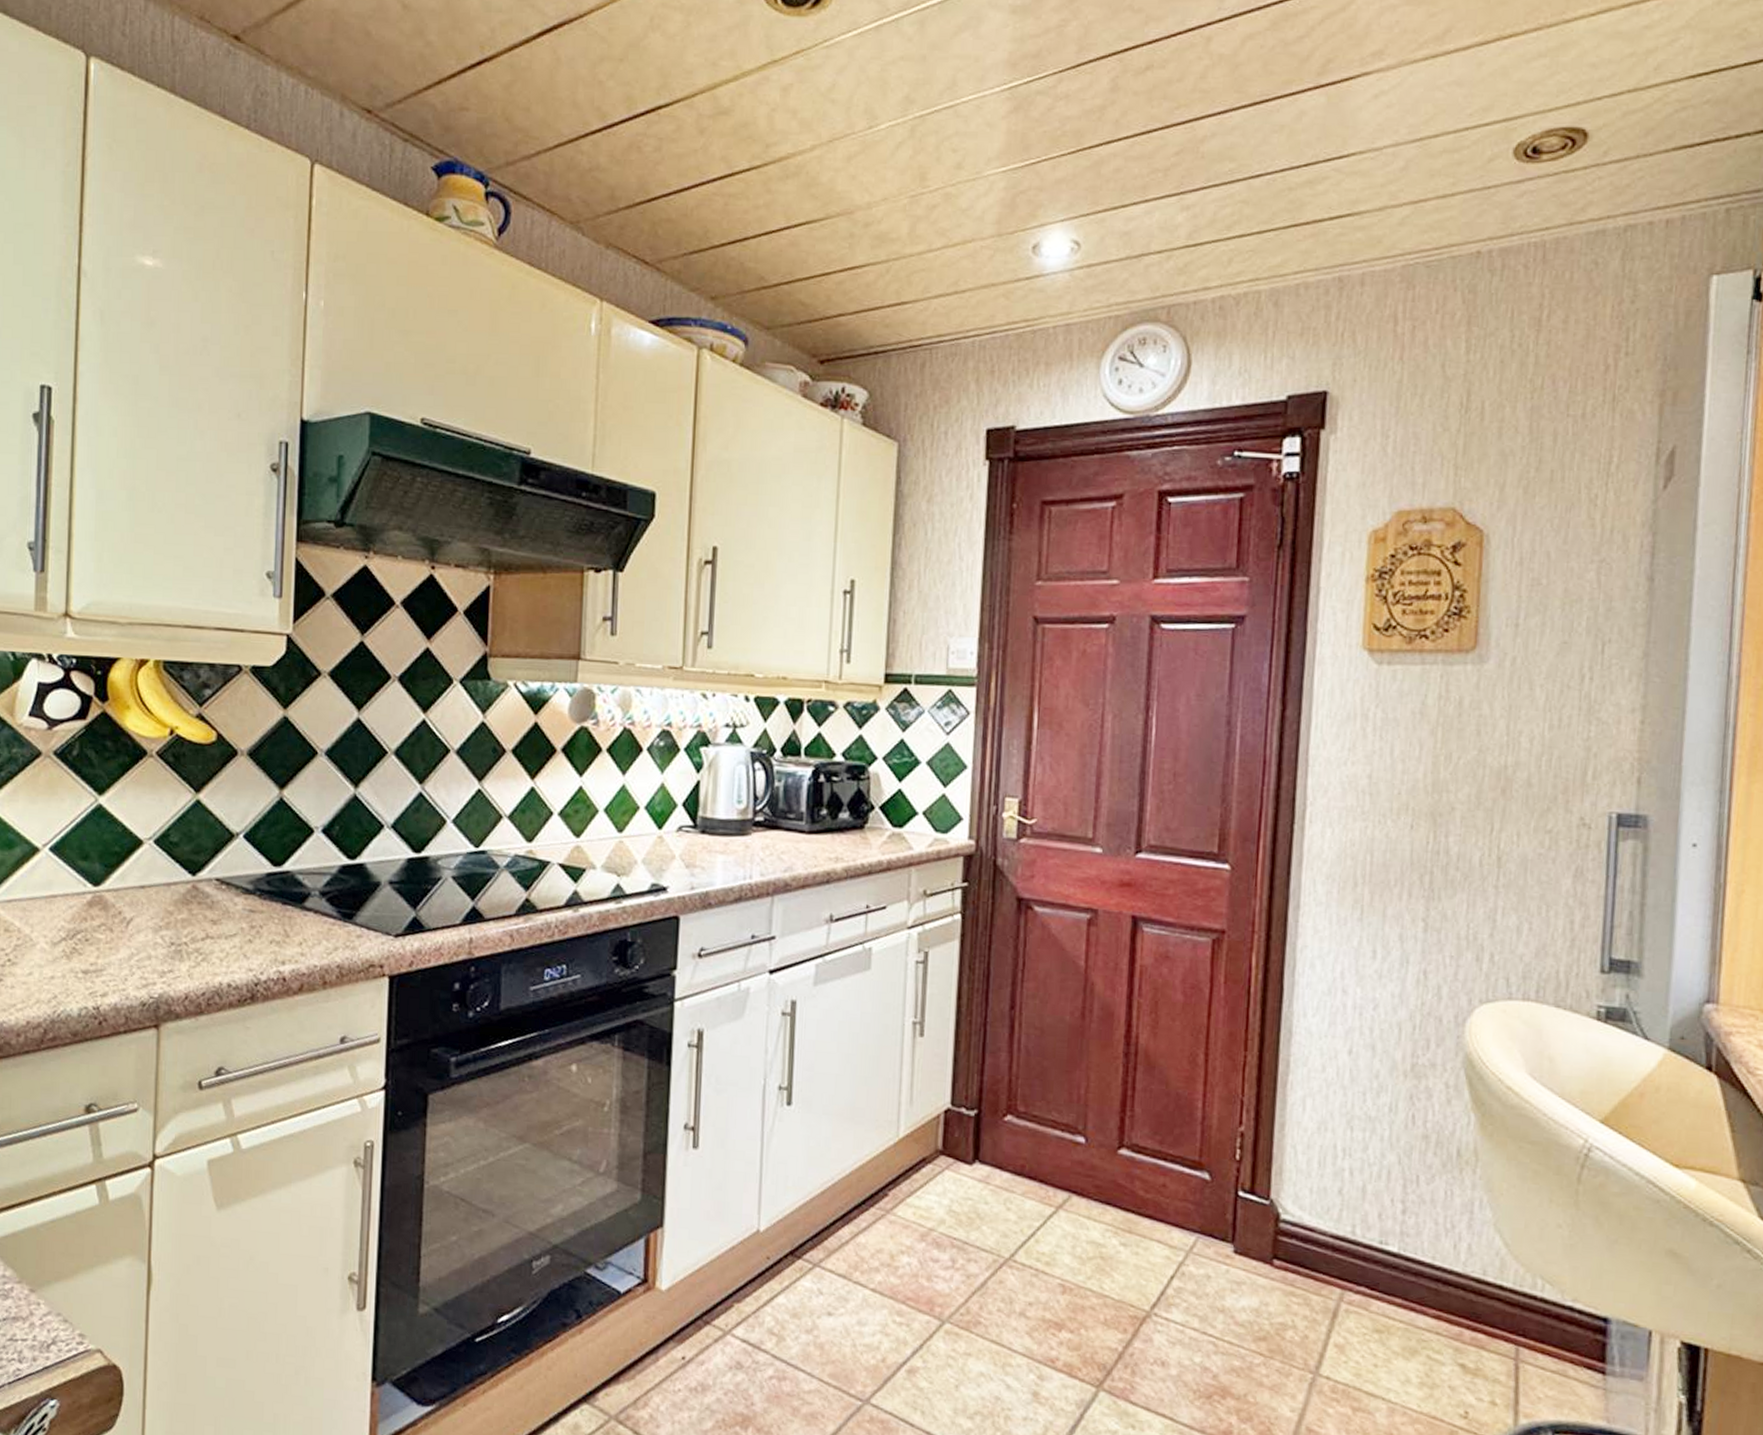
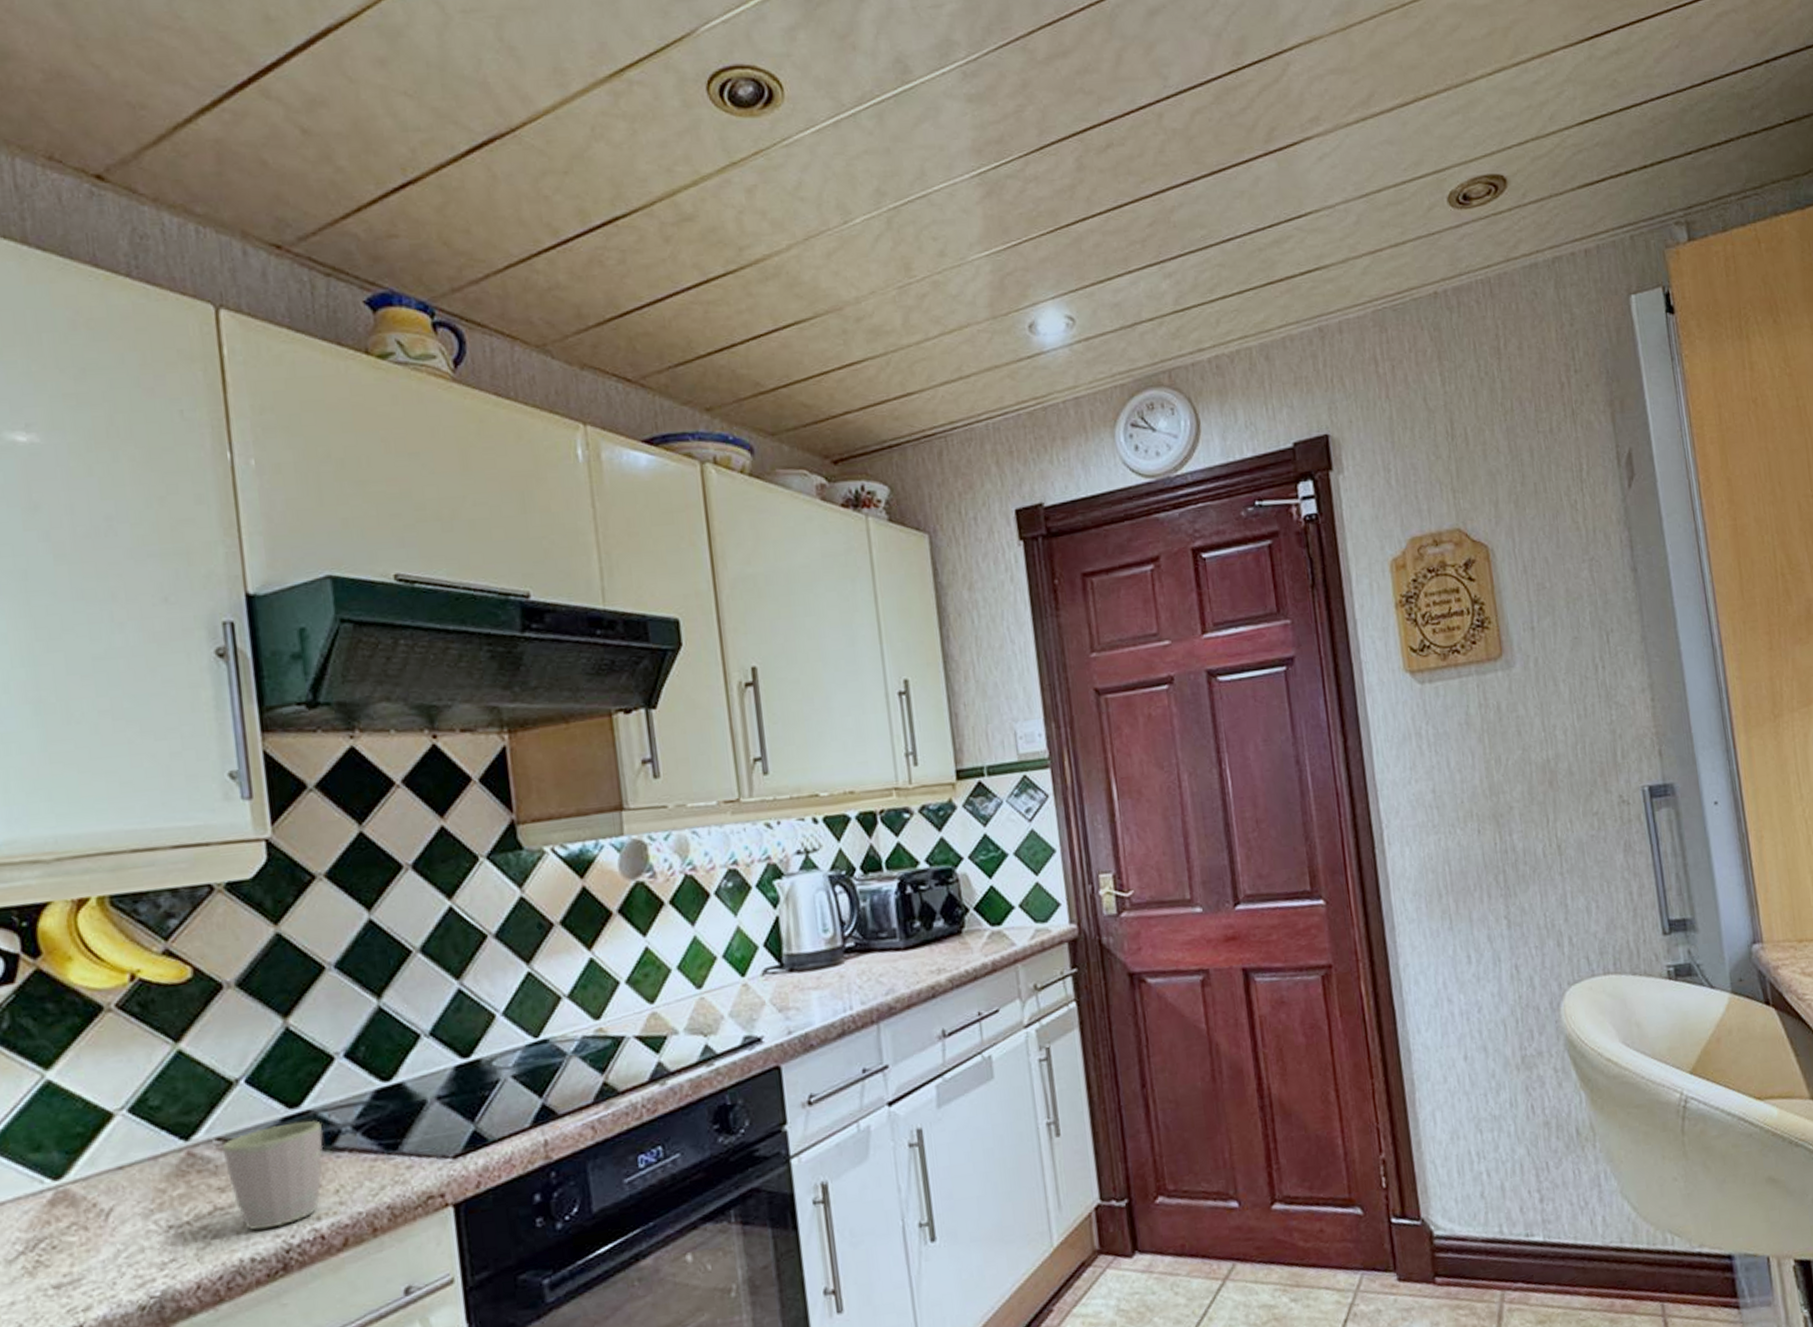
mug: none [218,878,297,963] -> present [222,1121,324,1230]

